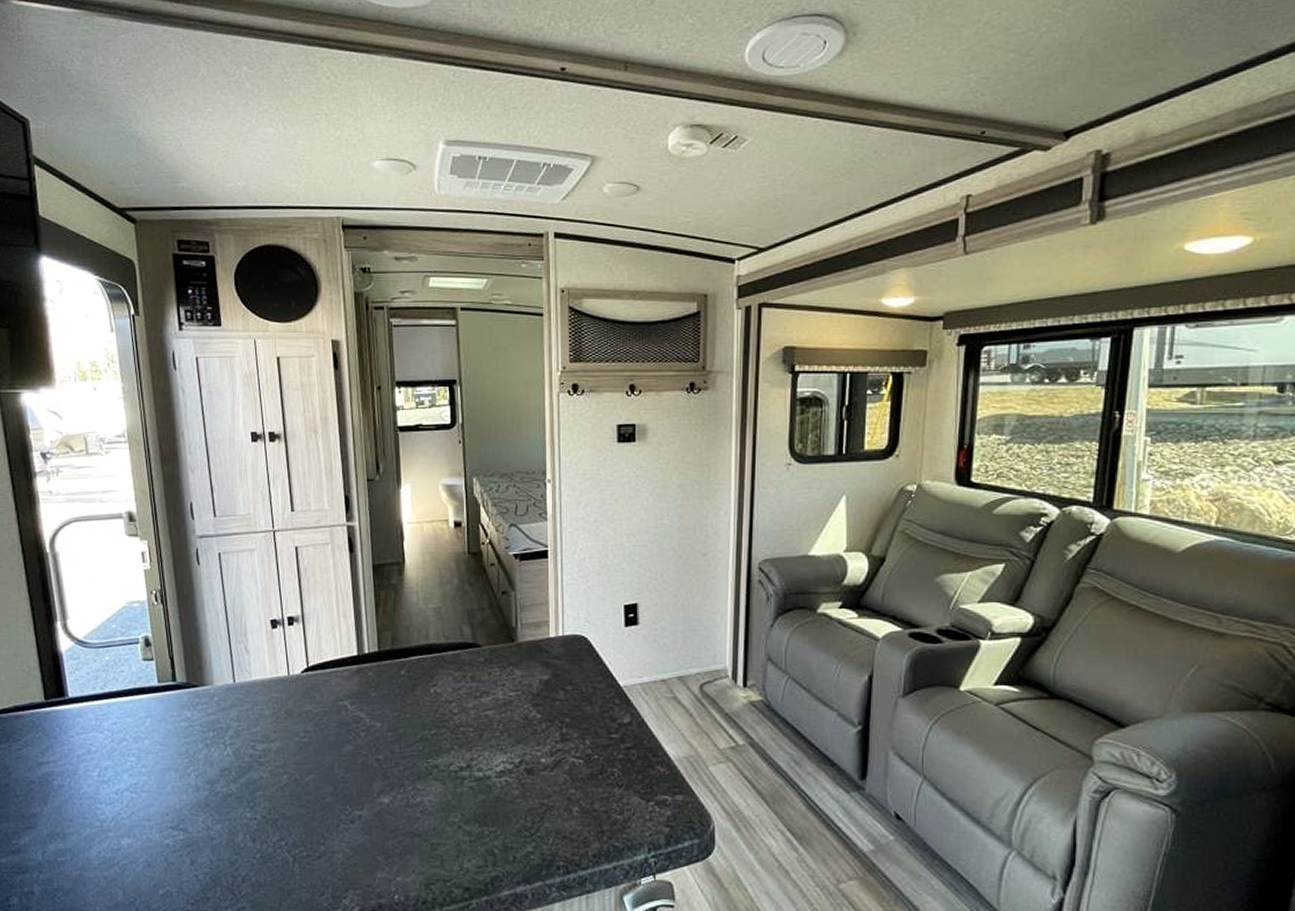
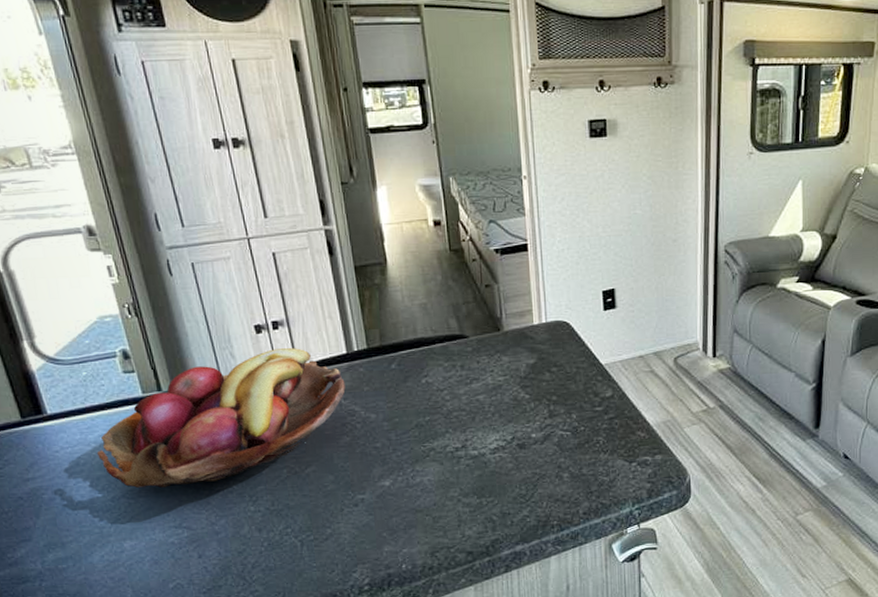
fruit basket: none [109,646,353,784] -> present [98,348,345,488]

